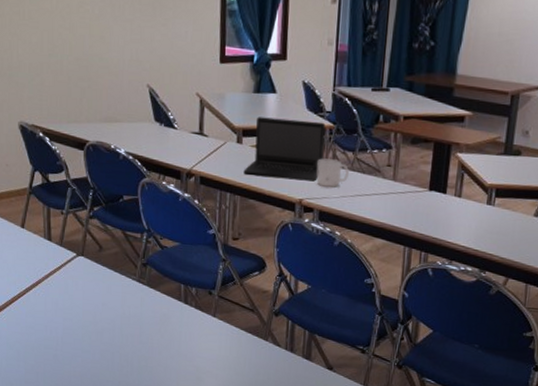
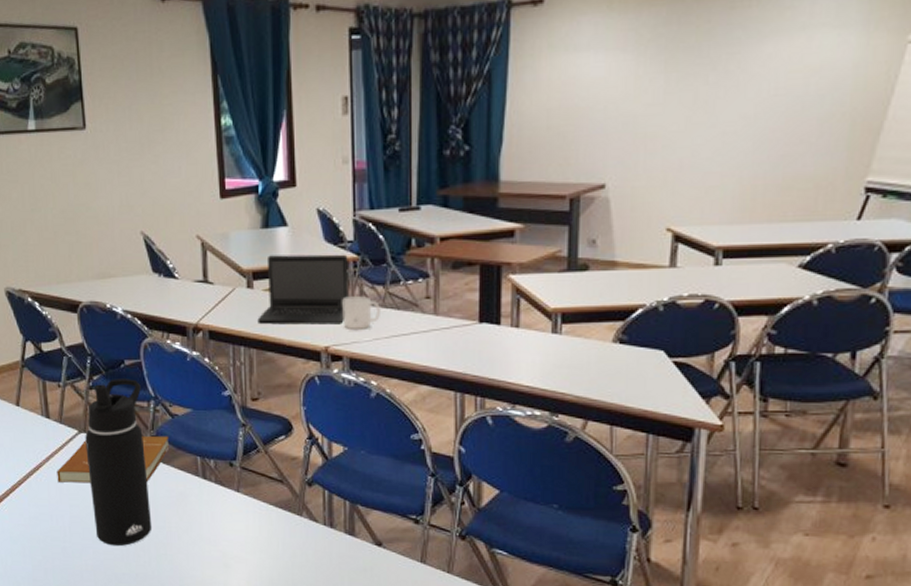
book: none [54,263,158,303] -> present [57,435,170,484]
water bottle: none [82,211,137,357] -> present [85,378,153,547]

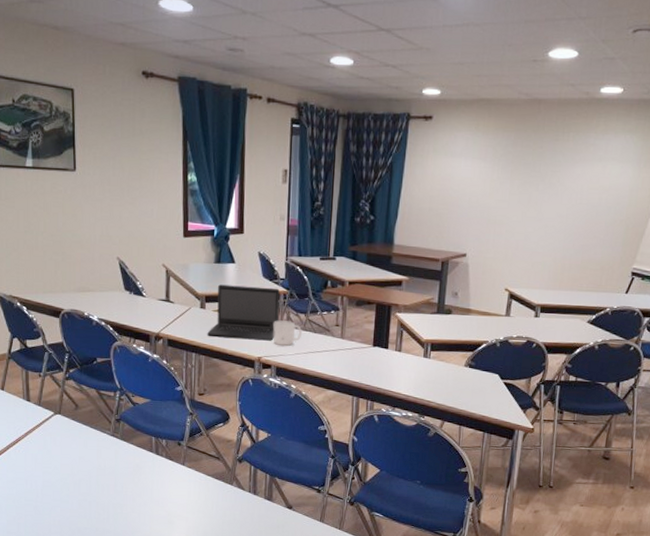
book: present [57,435,170,484] -> none [33,419,130,455]
water bottle: present [85,378,153,547] -> none [60,372,112,506]

